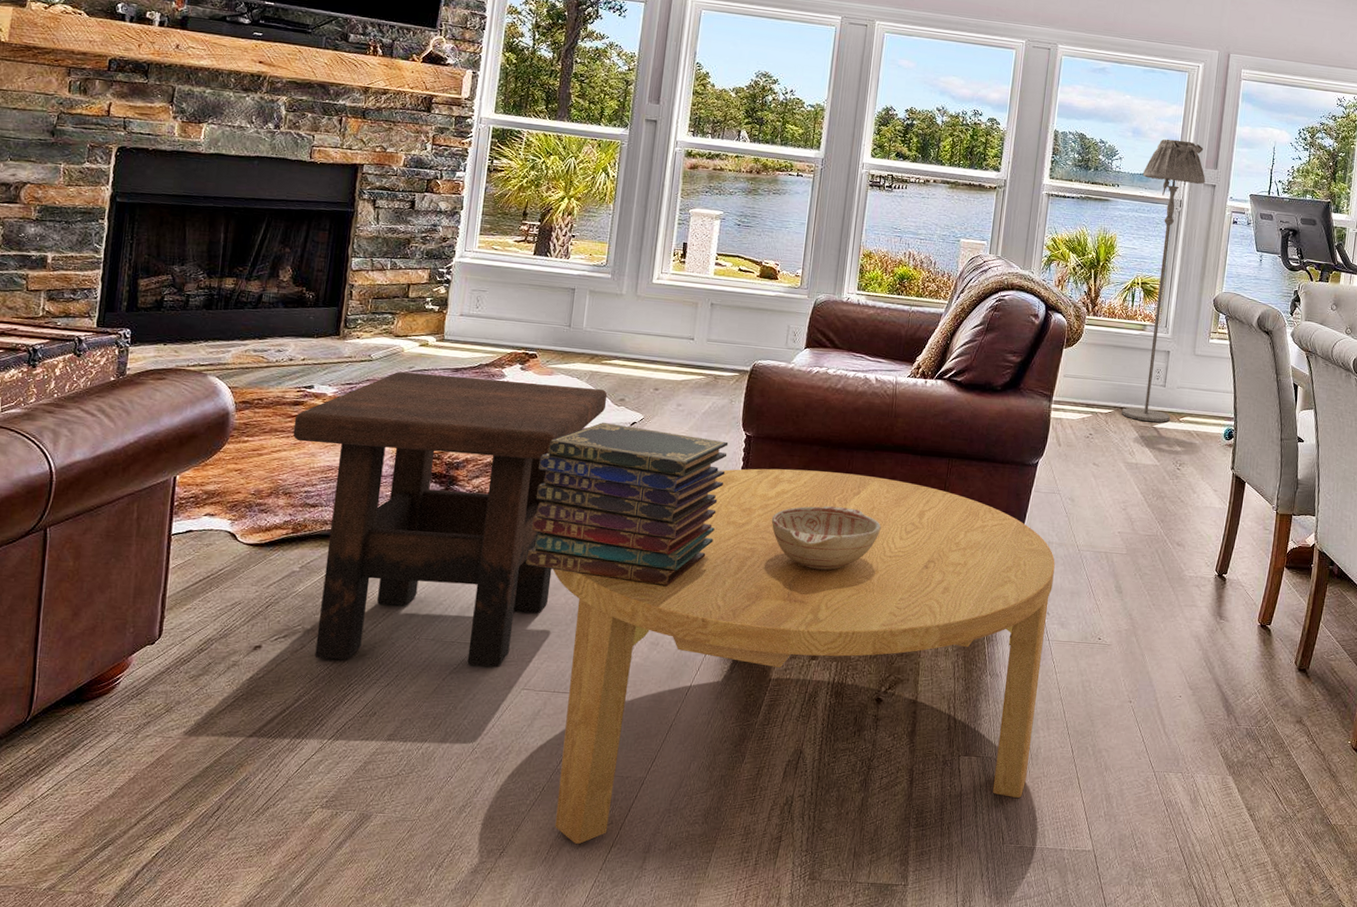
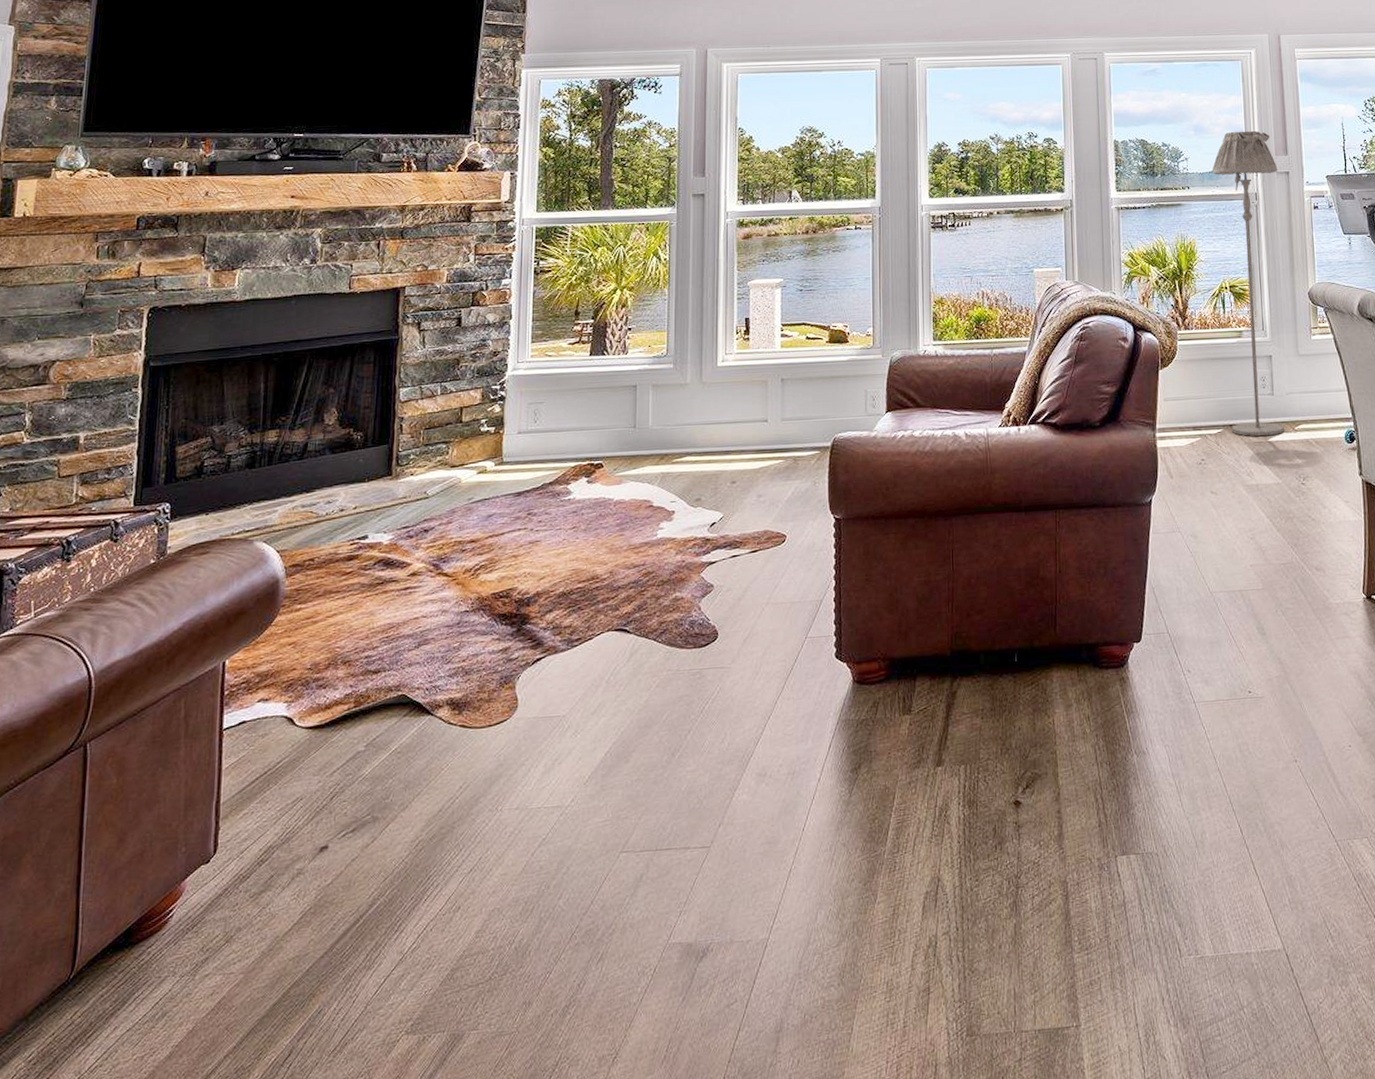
side table: present [293,372,608,667] -> none [348,492,682,852]
book stack: present [526,422,729,587] -> none [612,527,818,706]
coffee table: present [553,468,1055,845] -> none [642,543,1195,1035]
decorative bowl: present [771,506,882,571] -> none [873,583,993,661]

